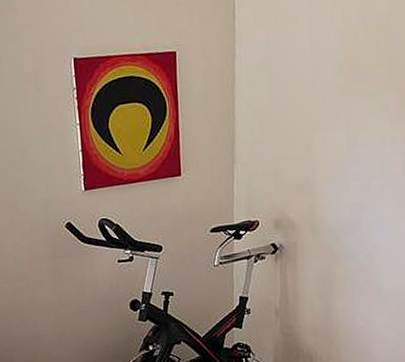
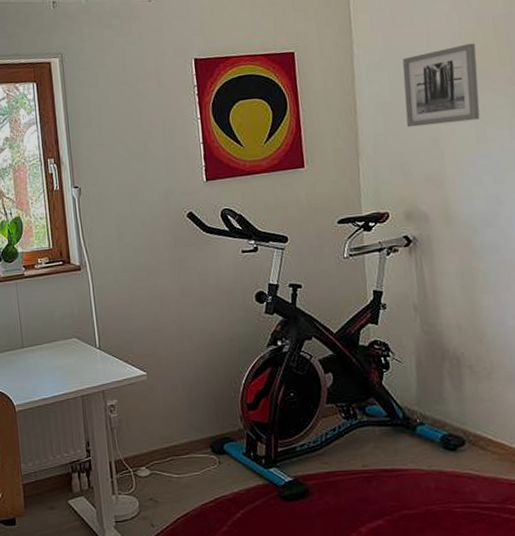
wall art: none [282,42,357,134] -> present [402,43,480,128]

